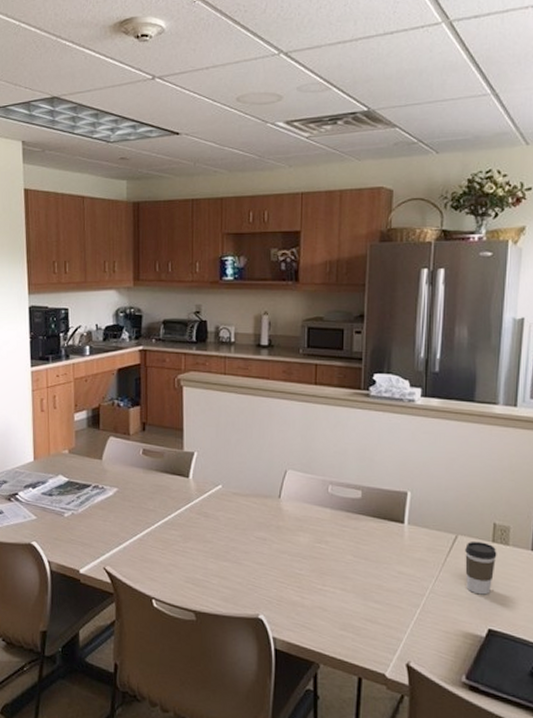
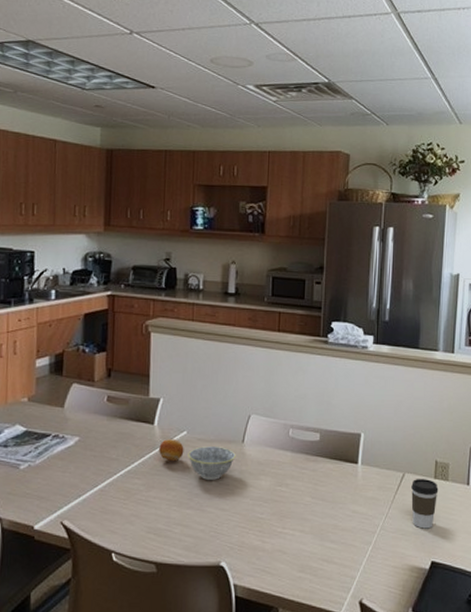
fruit: none [195,492,220,515] -> present [159,439,184,462]
bowl: none [223,500,272,534] -> present [188,446,236,480]

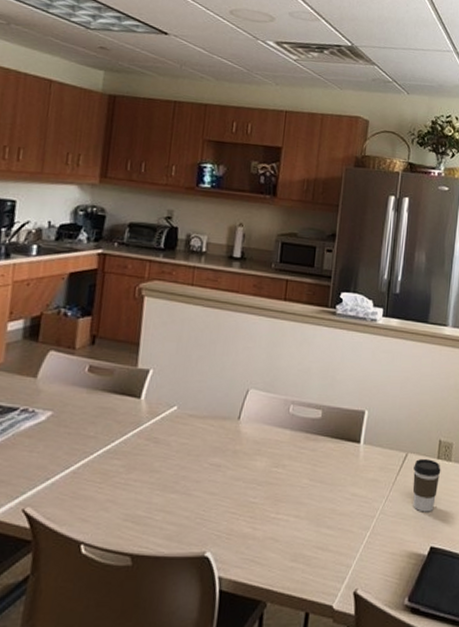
fruit: present [159,439,184,462] -> none [144,415,173,440]
bowl: present [188,446,236,480] -> none [176,423,230,461]

